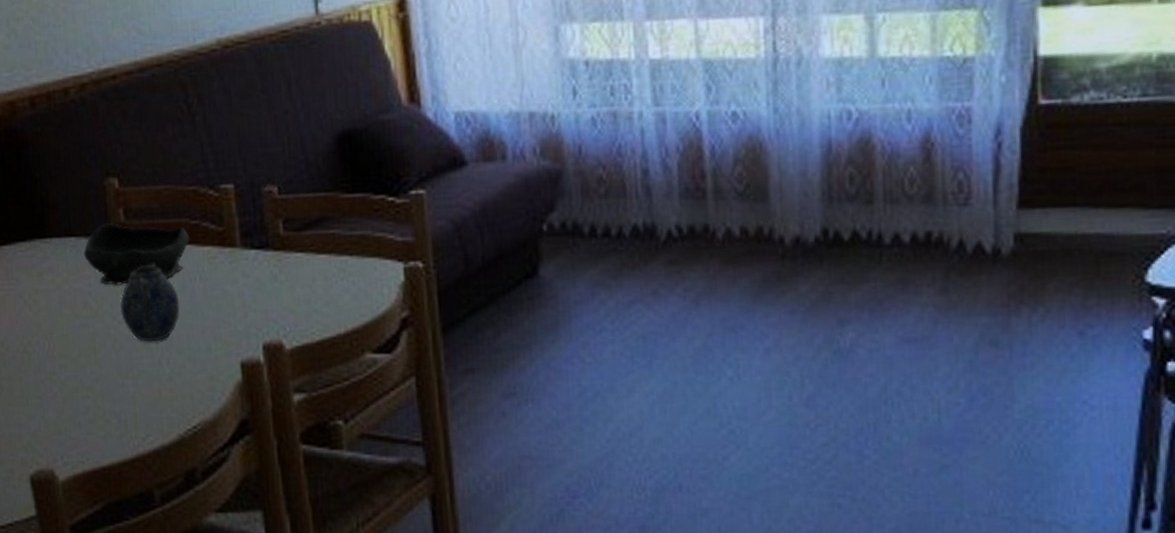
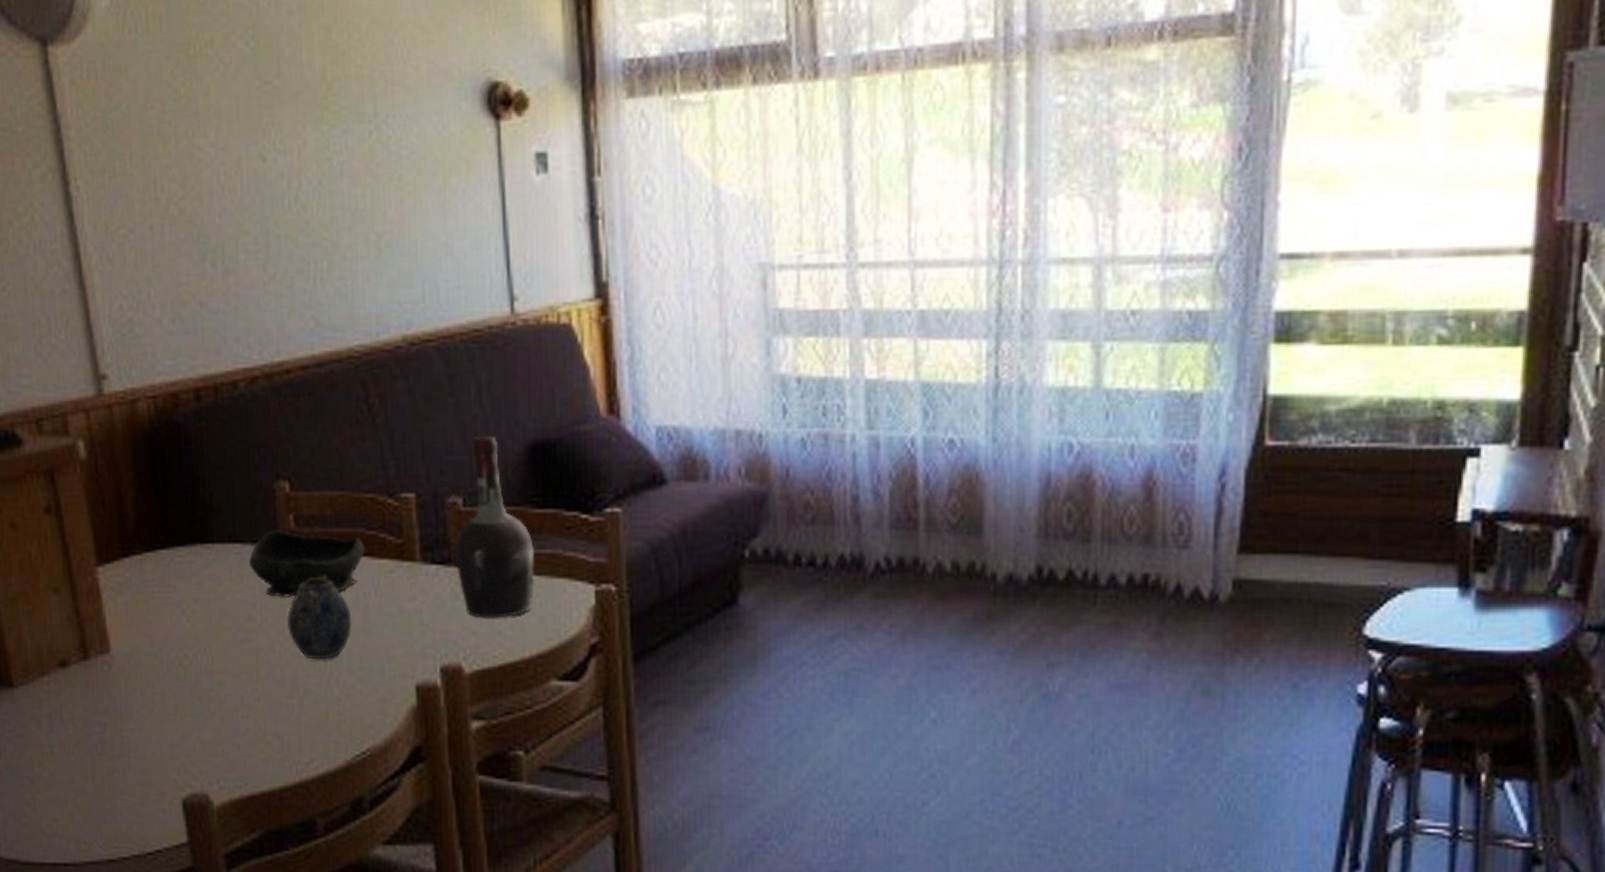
cognac bottle: none [271,128,347,298] -> present [454,435,534,618]

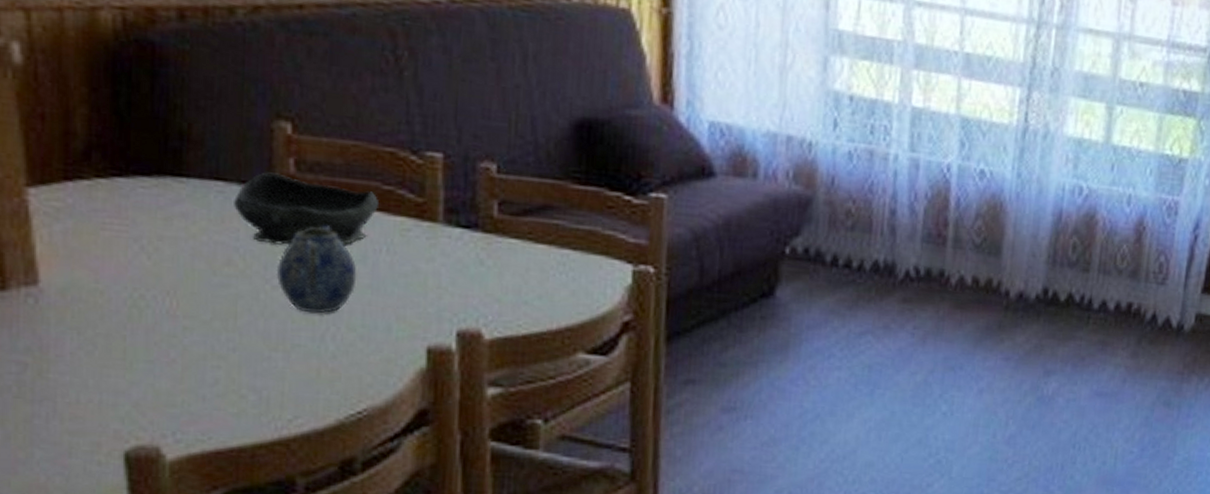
cognac bottle: present [454,435,534,618] -> none [483,105,571,288]

